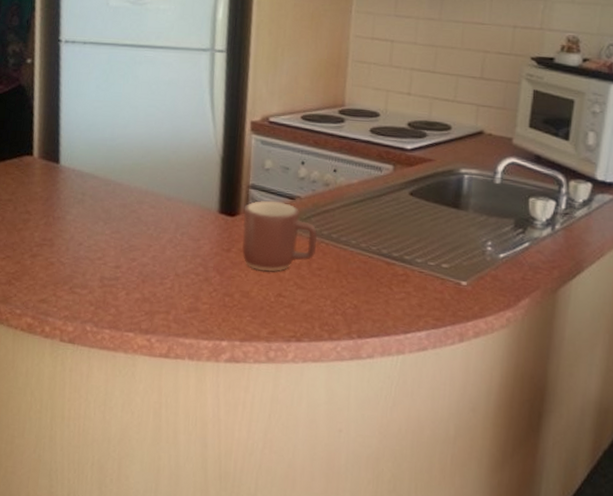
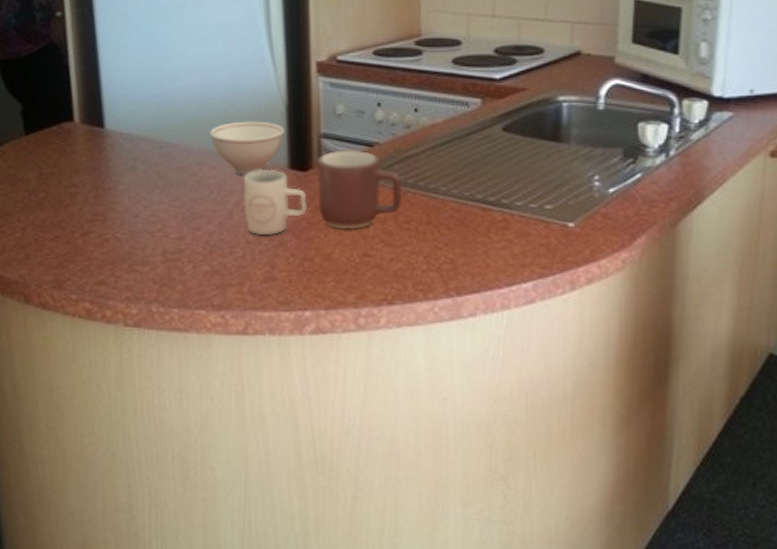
bowl: none [152,167,219,216] -> present [210,121,285,175]
mug: none [175,211,233,272] -> present [242,169,308,236]

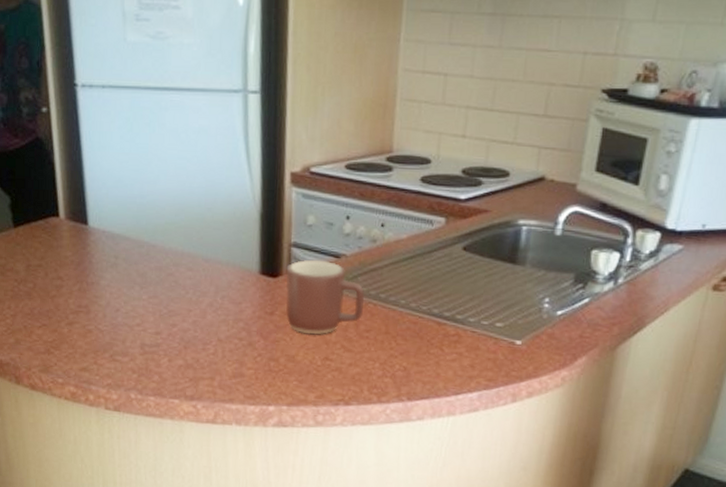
bowl: present [210,121,285,175] -> none [187,226,258,278]
mug: present [242,169,308,236] -> none [215,273,277,336]

